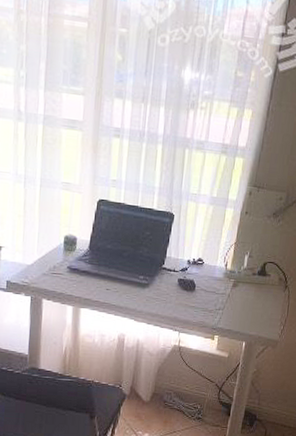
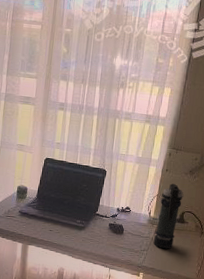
smoke grenade: none [230,229,266,307] -> present [153,183,184,249]

